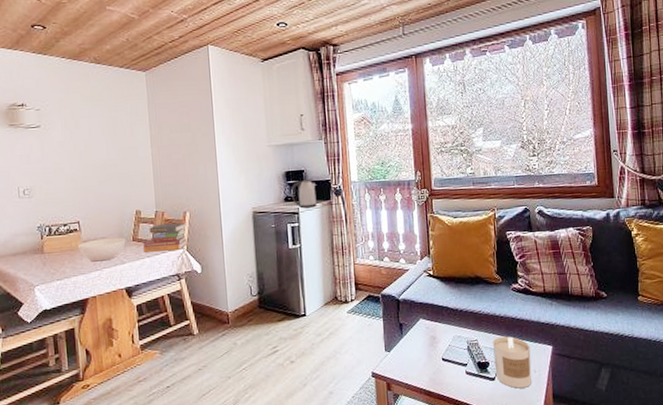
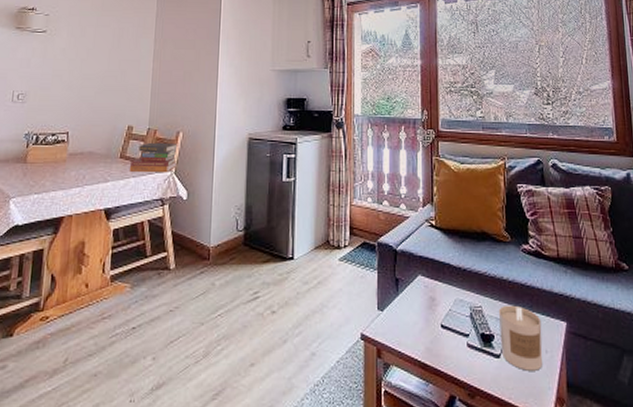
bowl: present [77,237,126,262] -> none [62,153,113,177]
kettle: present [291,180,317,209] -> none [291,109,317,139]

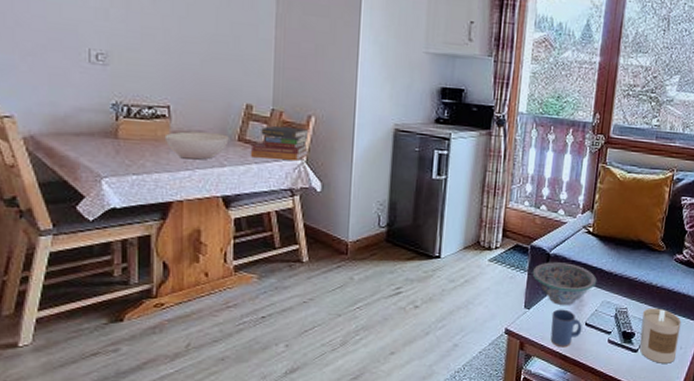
bowl: none [62,153,113,177] -> present [164,131,229,160]
decorative bowl: none [381,259,447,305] -> present [532,262,597,305]
mug: none [406,310,438,354] -> present [550,309,582,348]

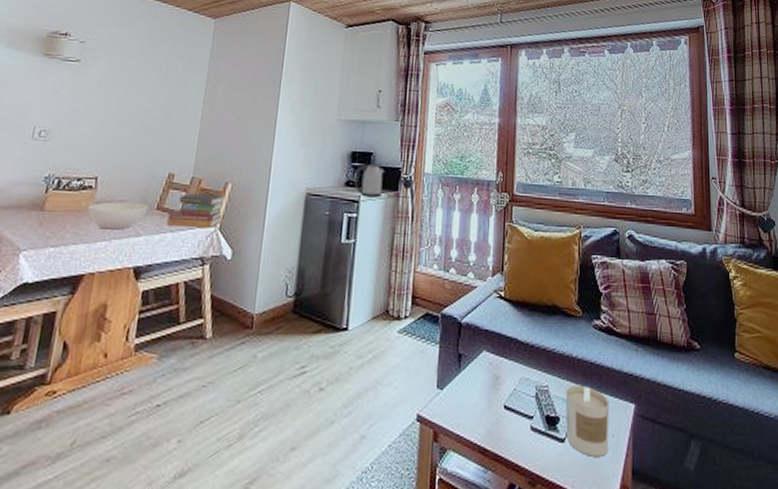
kettle: none [444,101,476,136] -> present [354,164,384,198]
decorative bowl: present [532,262,597,305] -> none [443,332,513,384]
mug: present [550,309,582,348] -> none [466,388,501,438]

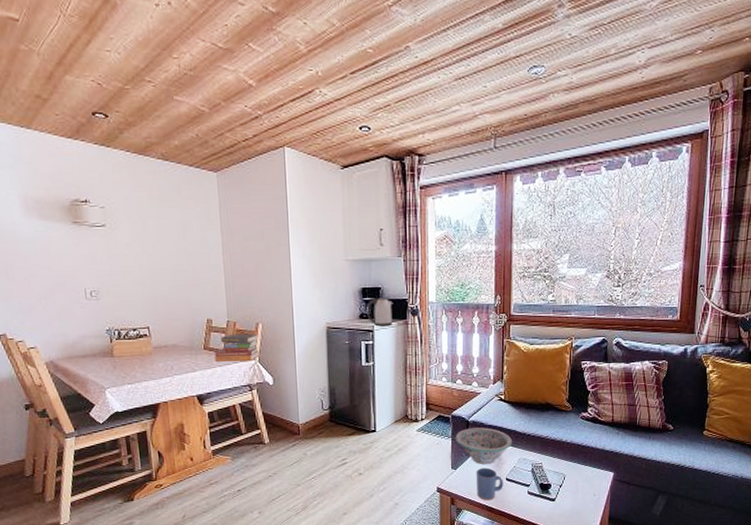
bowl: present [87,201,149,230] -> none [148,345,197,368]
decorative bowl: none [443,332,513,384] -> present [455,427,513,464]
mug: none [466,388,501,438] -> present [476,467,504,501]
candle: present [565,385,609,457] -> none [556,461,593,510]

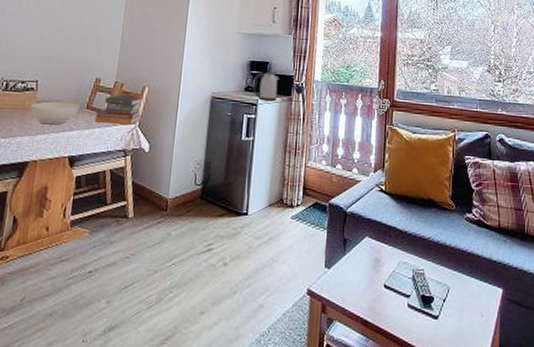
bowl: none [148,345,197,368] -> present [30,101,80,125]
decorative bowl: present [455,427,513,464] -> none [331,220,393,265]
mug: present [476,467,504,501] -> none [351,269,381,312]

